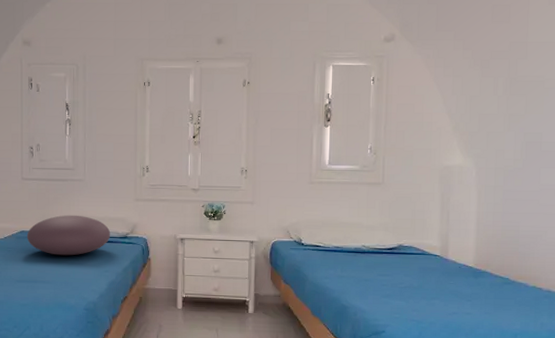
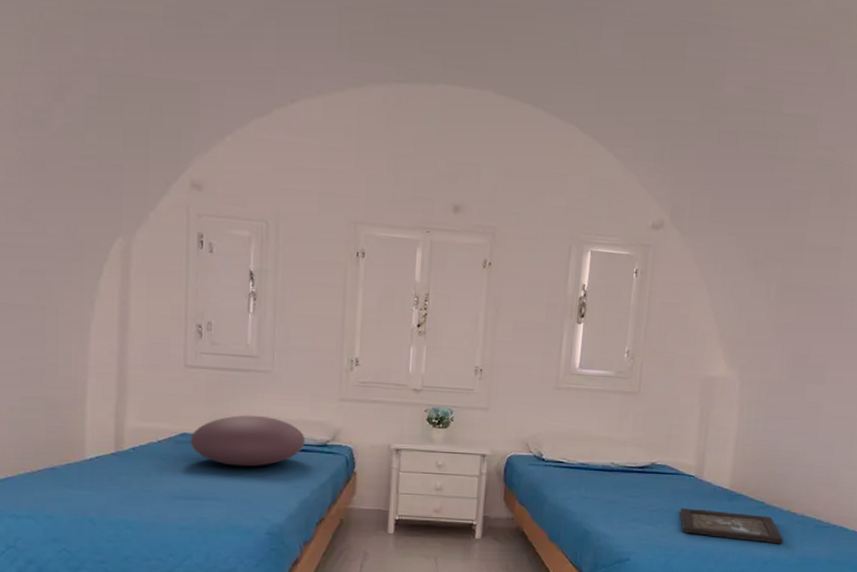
tray: none [429,284,532,318] -> present [680,508,784,544]

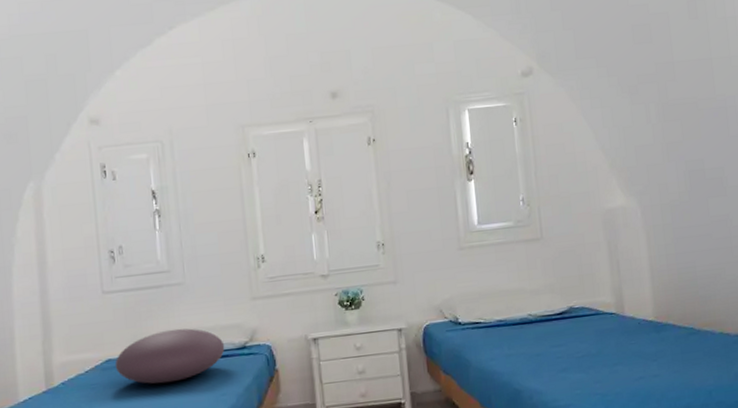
tray: present [680,508,784,544] -> none [609,341,724,375]

